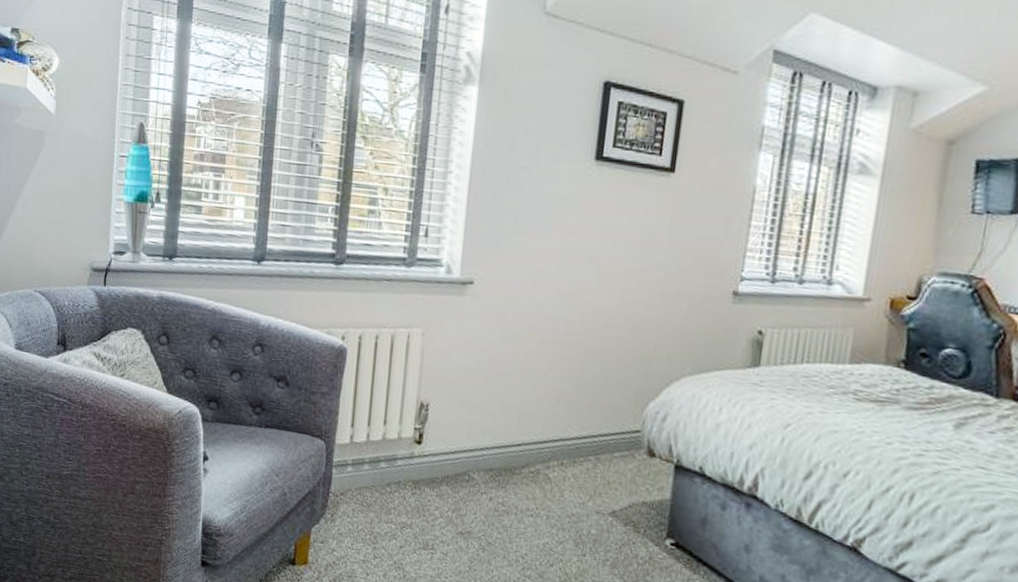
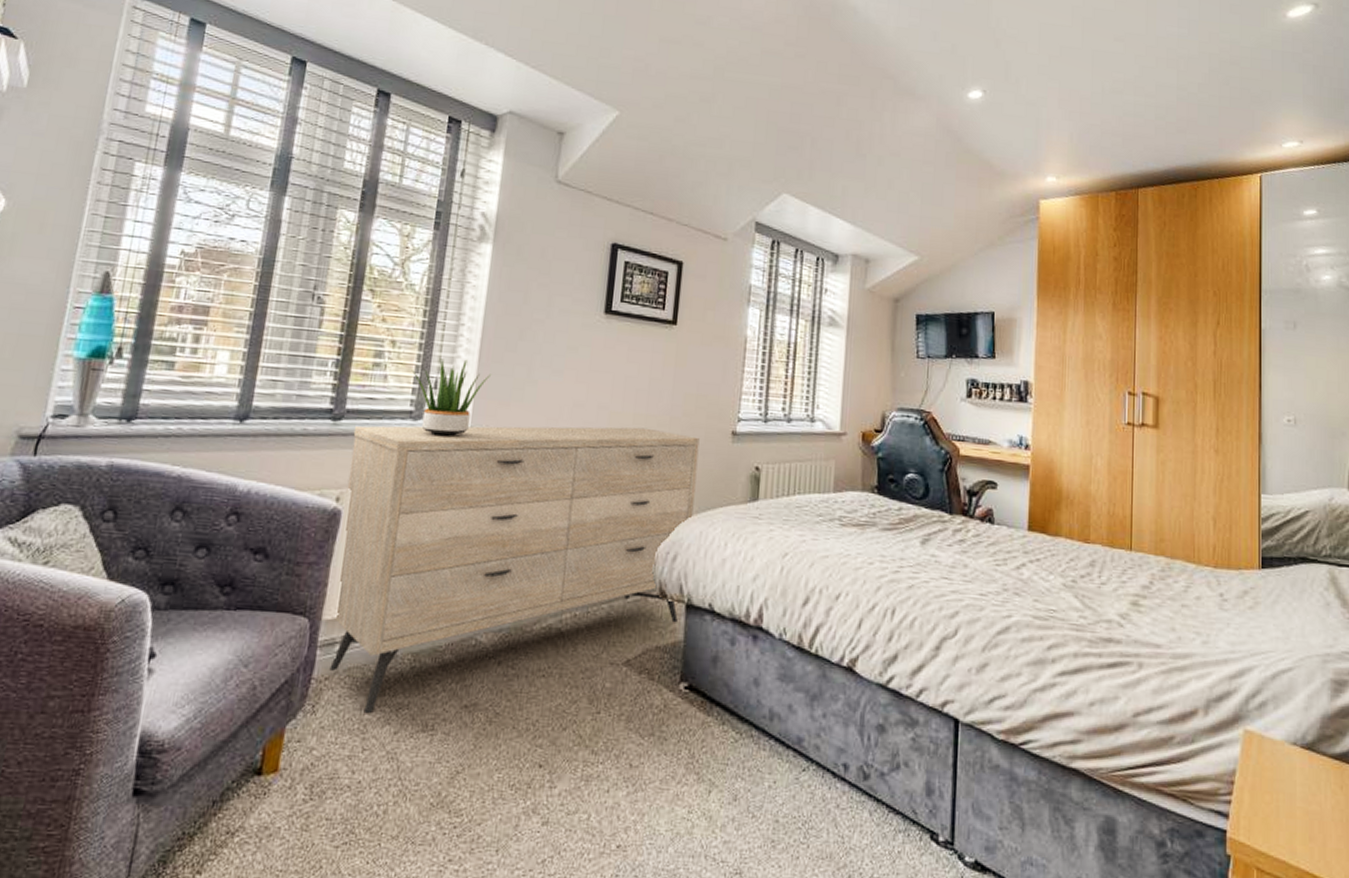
dresser: none [343,270,696,528] -> present [329,425,700,714]
potted plant: none [403,206,480,285] -> present [411,358,492,437]

